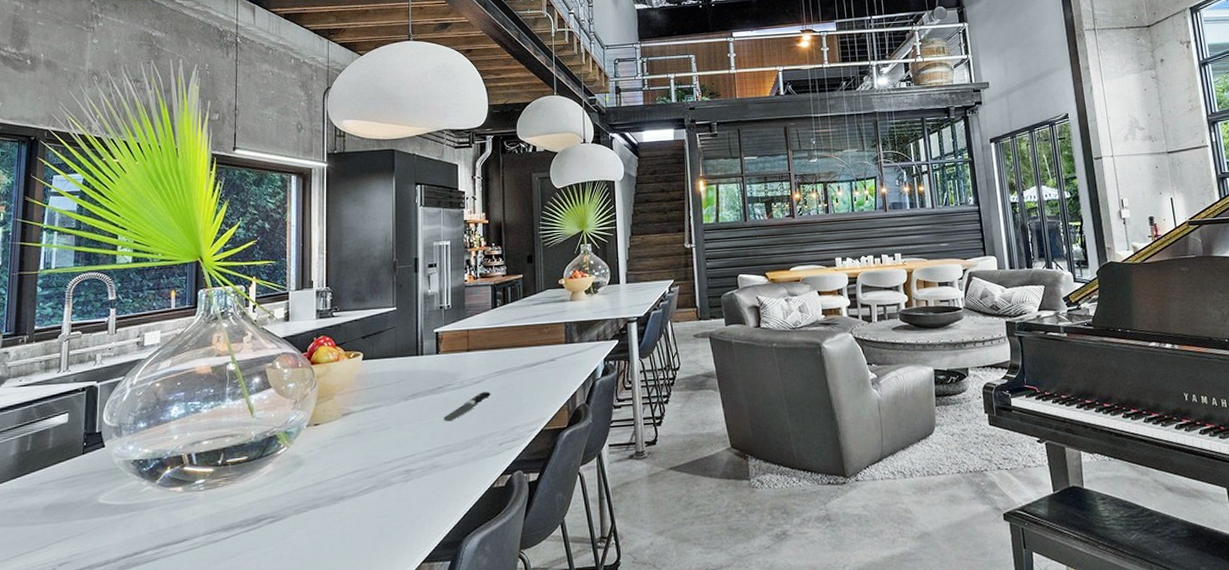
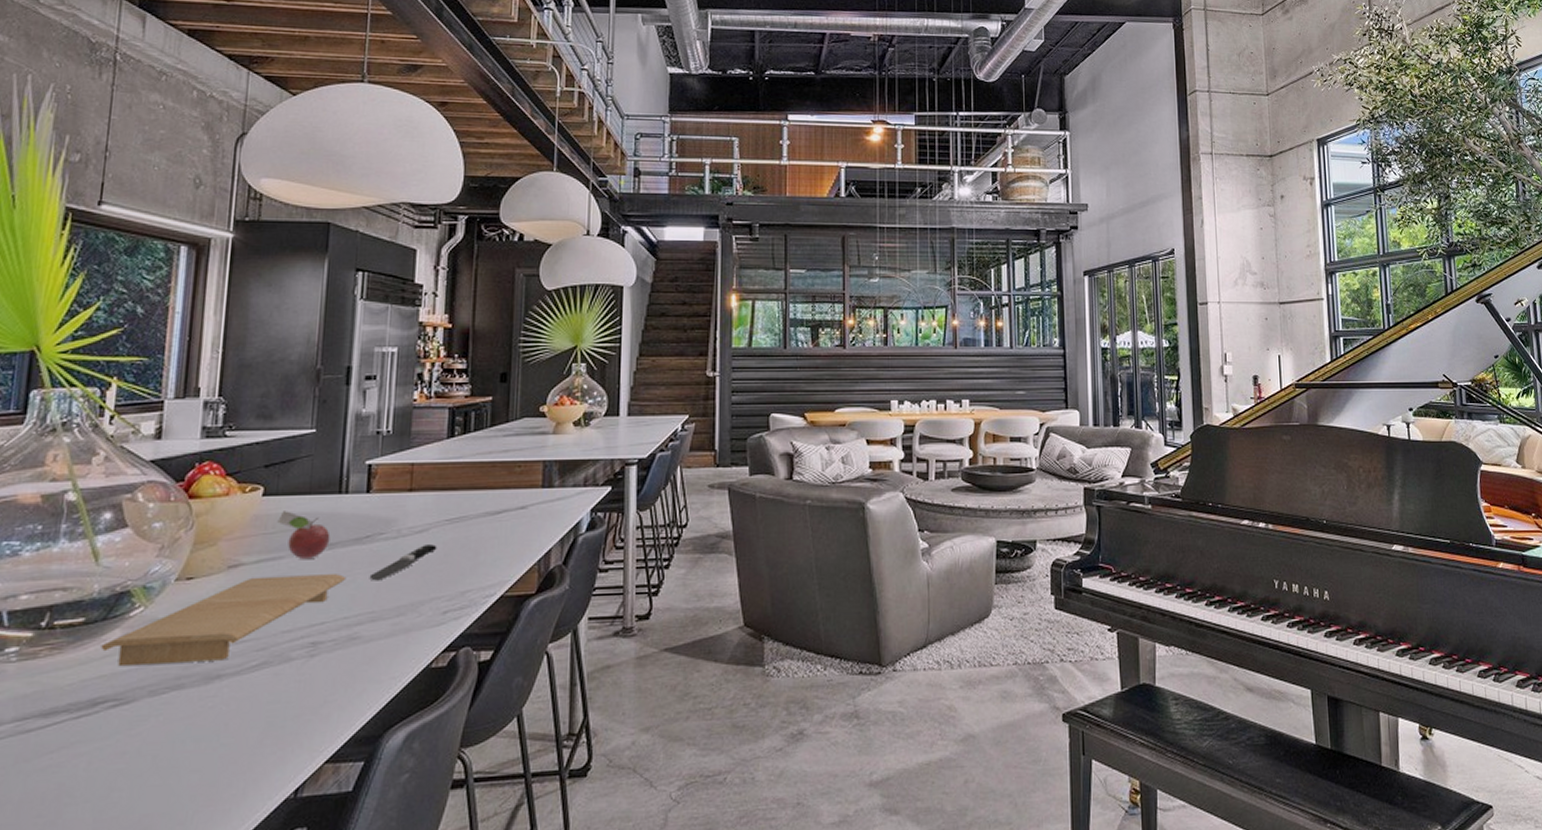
cutting board: none [259,417,427,492] -> present [101,574,347,667]
fruit: none [374,370,413,408] -> present [277,511,331,560]

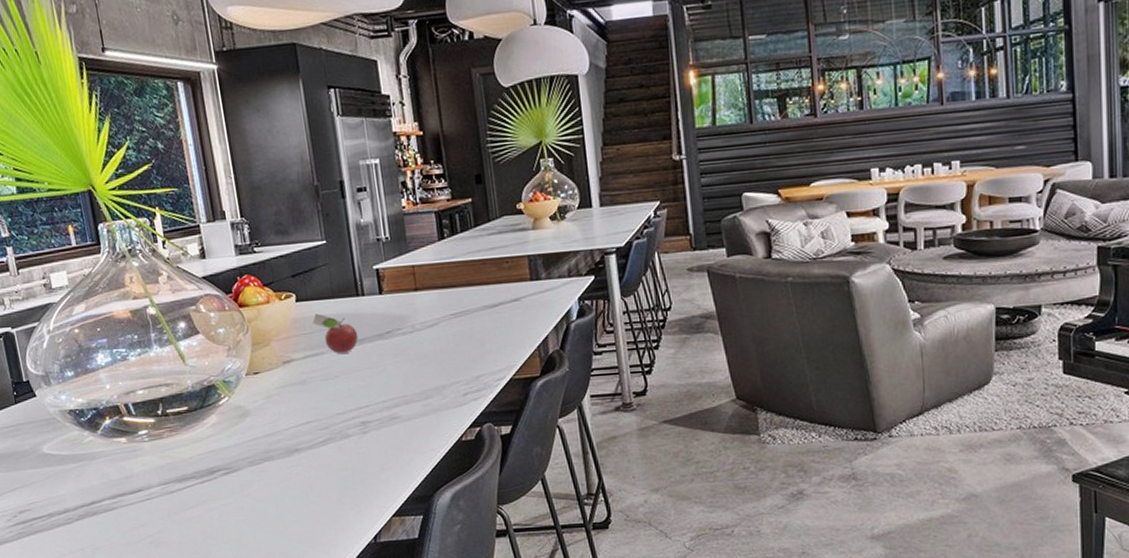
cutting board: present [101,574,347,667] -> none [205,365,378,444]
kitchen knife: present [369,544,437,581] -> none [396,336,448,370]

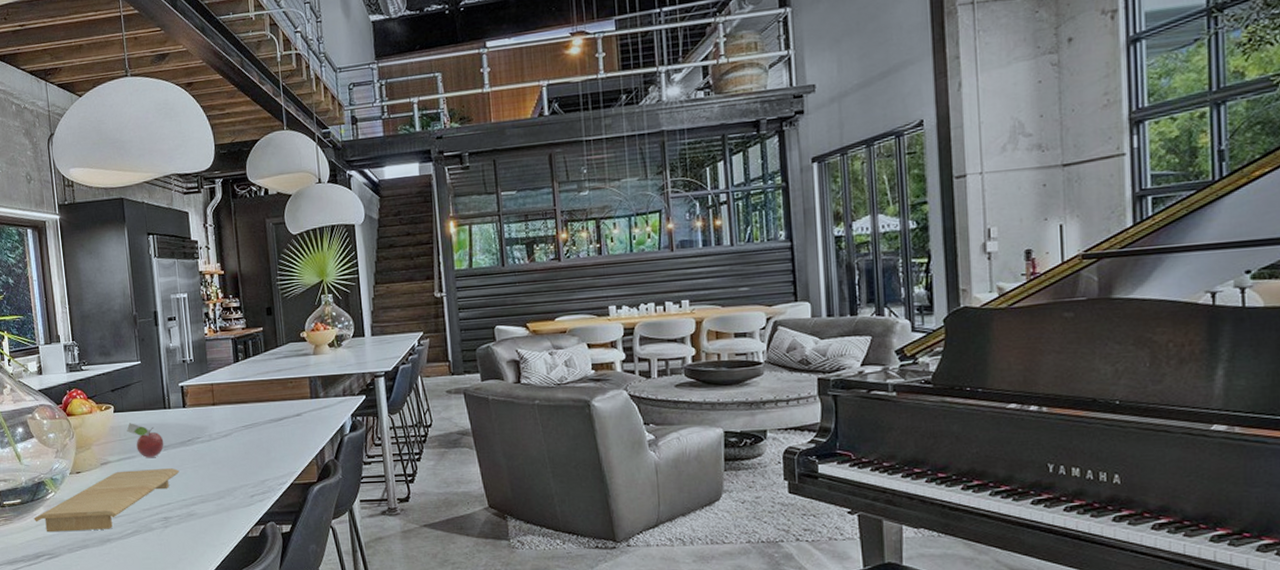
cutting board: none [205,365,378,444] -> present [34,468,180,533]

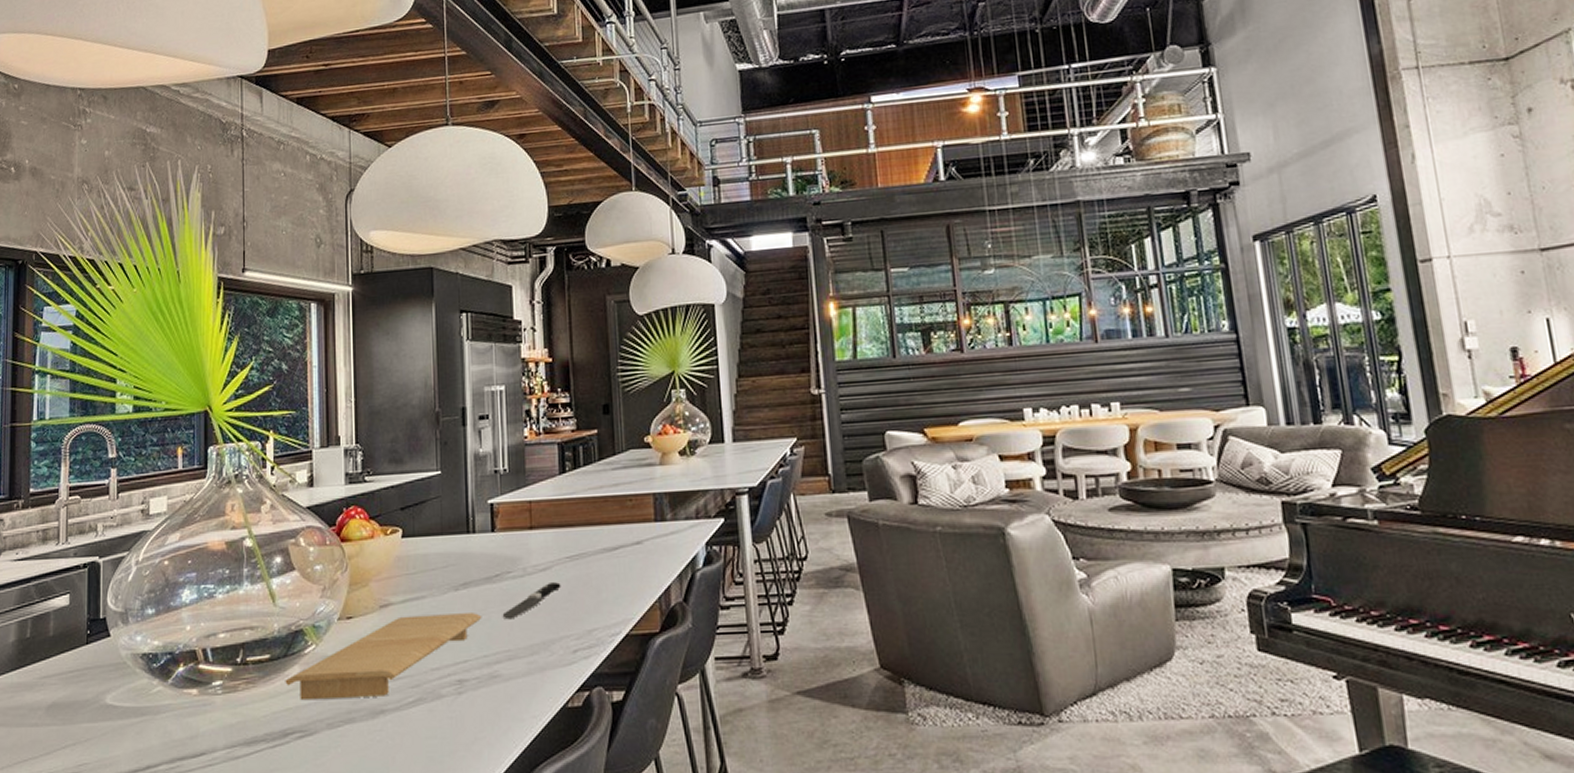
fruit: present [127,423,164,459] -> none [417,551,464,600]
kitchen knife: none [195,445,240,473] -> present [502,582,561,620]

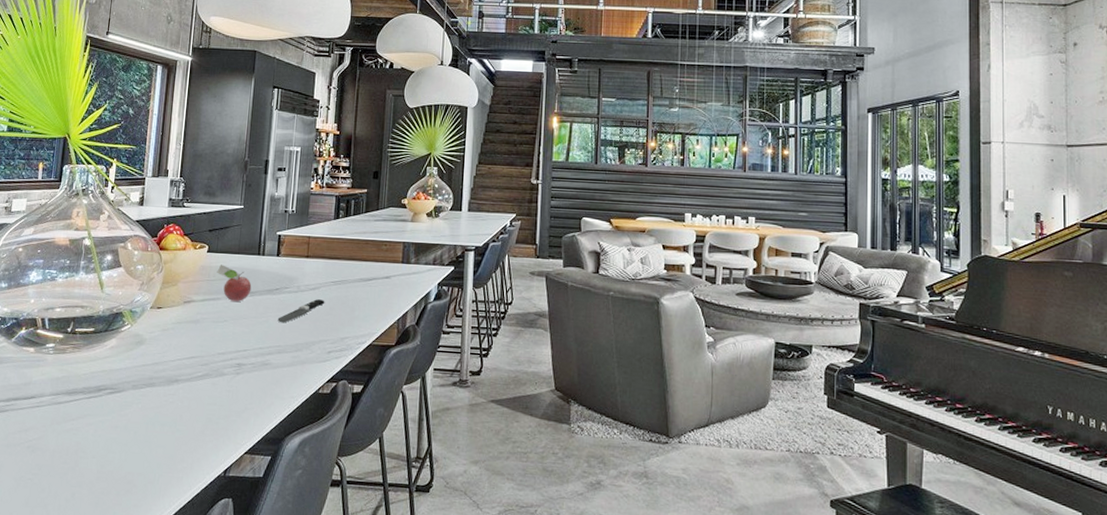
cutting board: present [285,613,482,701] -> none [103,311,262,370]
fruit: none [417,551,464,600] -> present [217,264,252,303]

